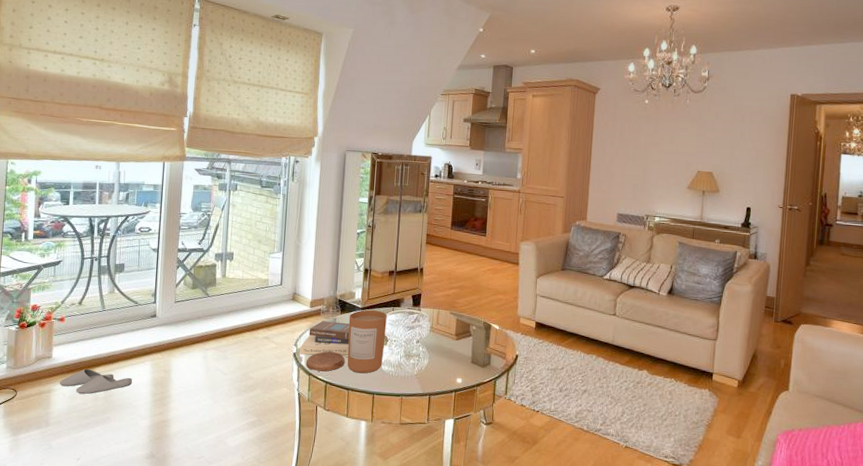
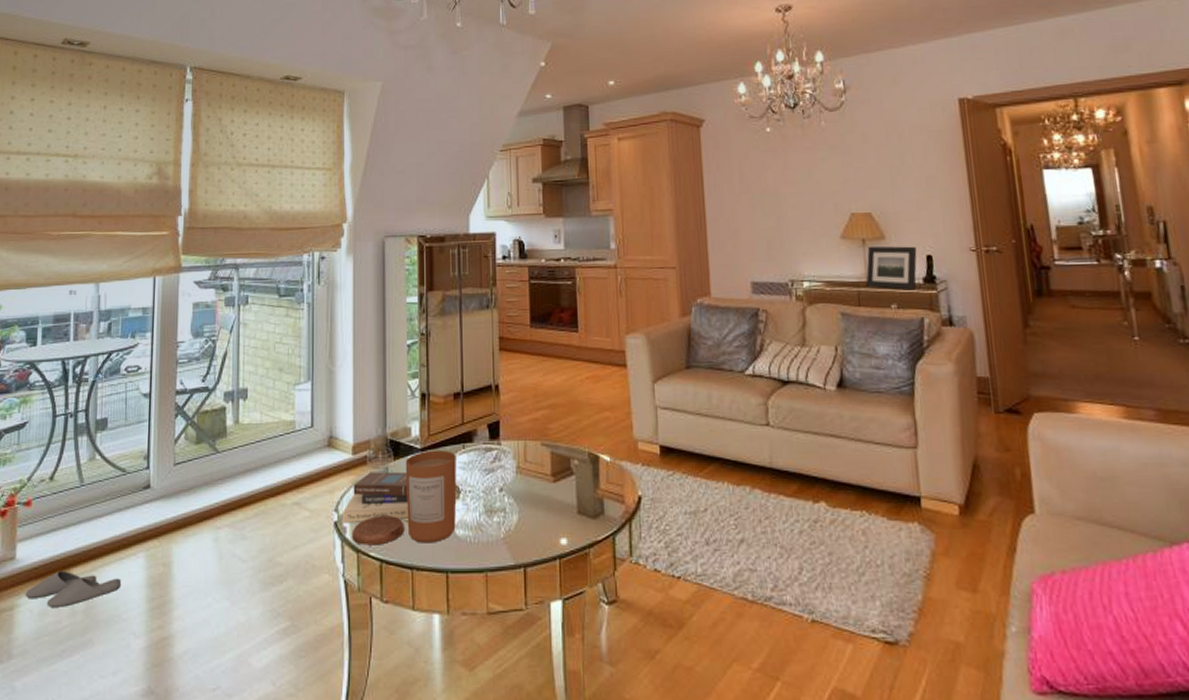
picture frame: none [700,196,741,231] -> present [866,246,917,290]

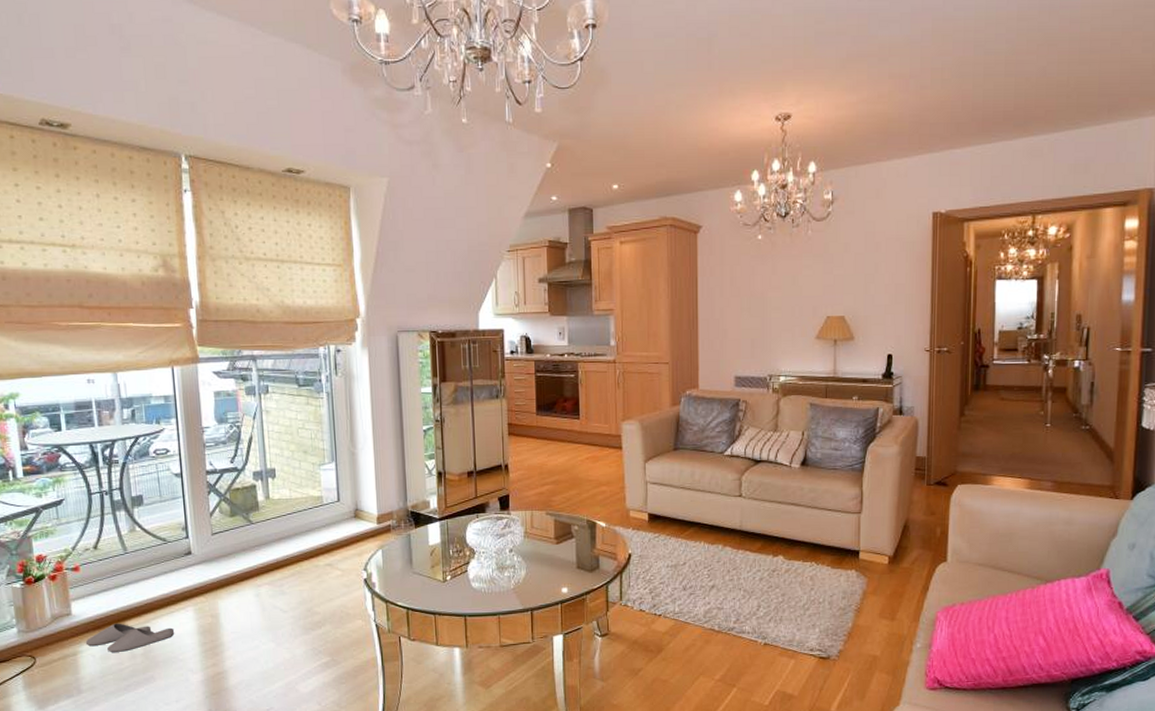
books: present [343,471,408,524] -> none [371,537,430,580]
candle: present [351,450,457,545] -> none [380,519,472,597]
picture frame: present [866,246,917,290] -> none [834,345,880,385]

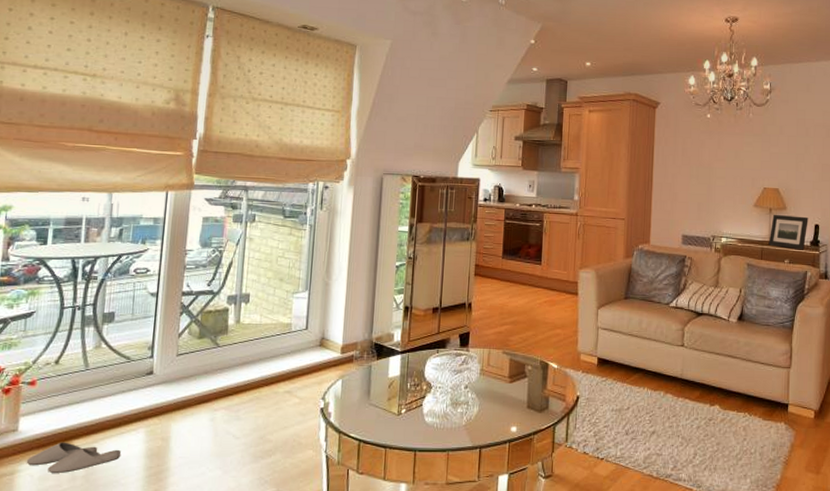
picture frame: none [834,345,880,385] -> present [768,214,808,250]

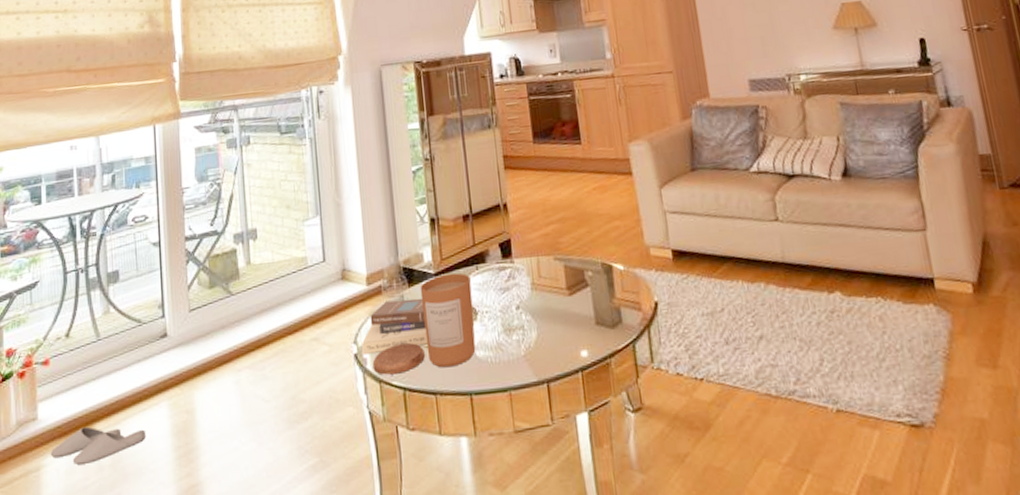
books: none [328,368,388,410] -> present [362,298,428,355]
candle: none [335,353,431,428] -> present [372,273,476,375]
picture frame: present [768,214,808,250] -> none [860,30,912,75]

